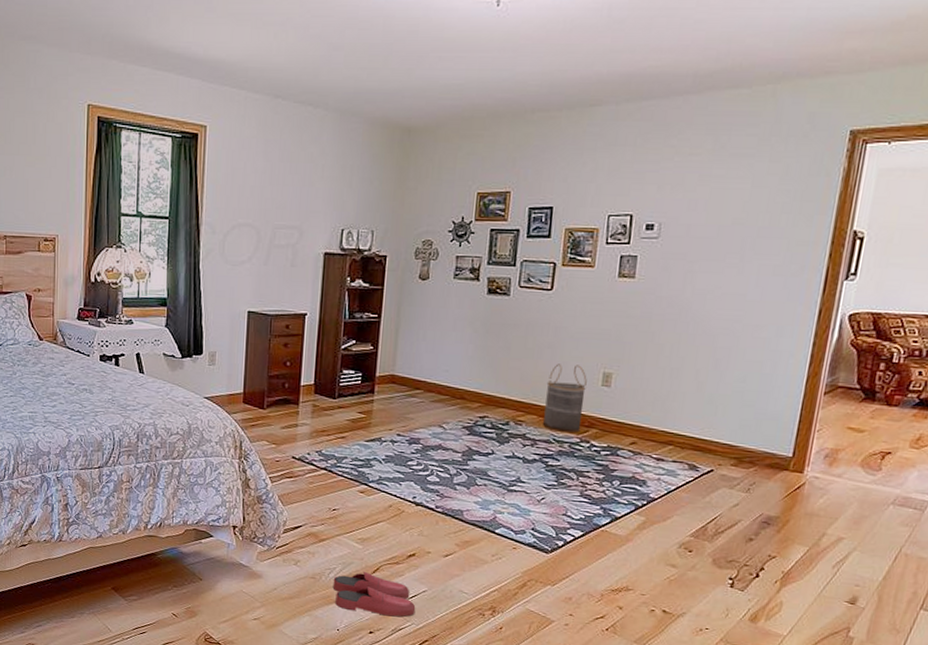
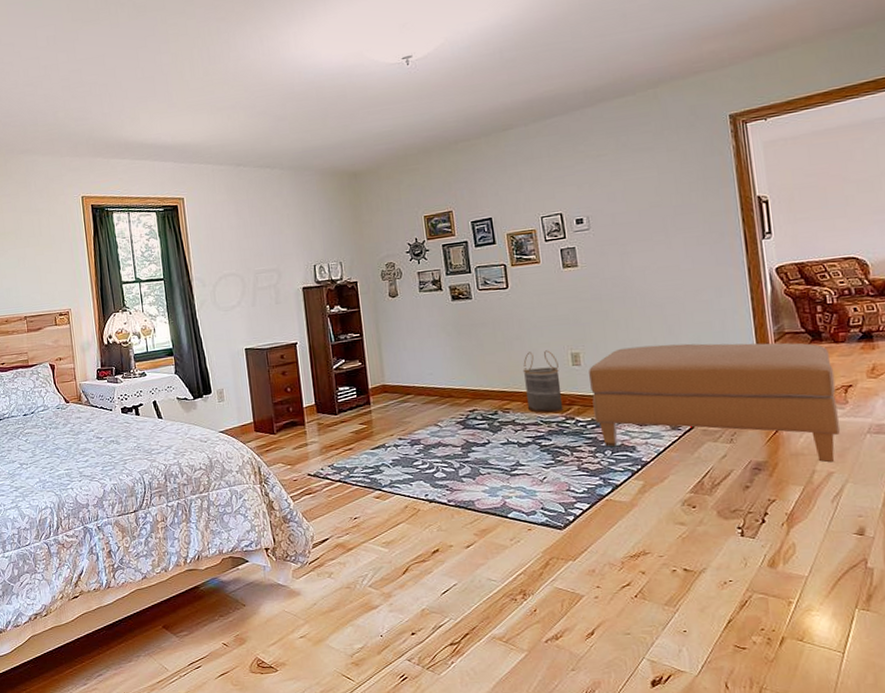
slippers: present [332,571,416,617] -> none [367,573,451,615]
ottoman: none [610,375,878,528] -> present [588,343,841,463]

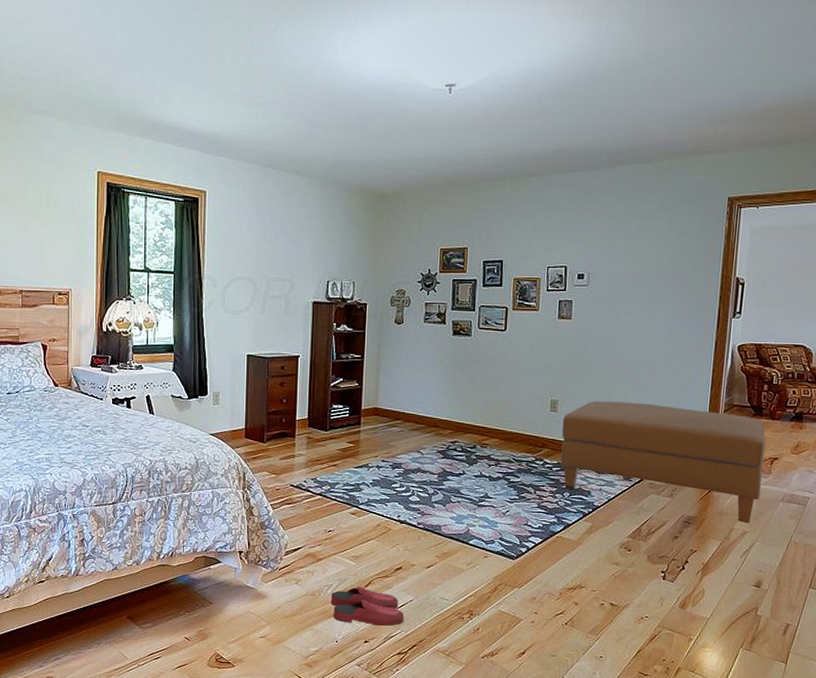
slippers: none [367,573,451,615] -> present [330,585,404,626]
basket: present [523,350,564,414] -> none [503,393,538,454]

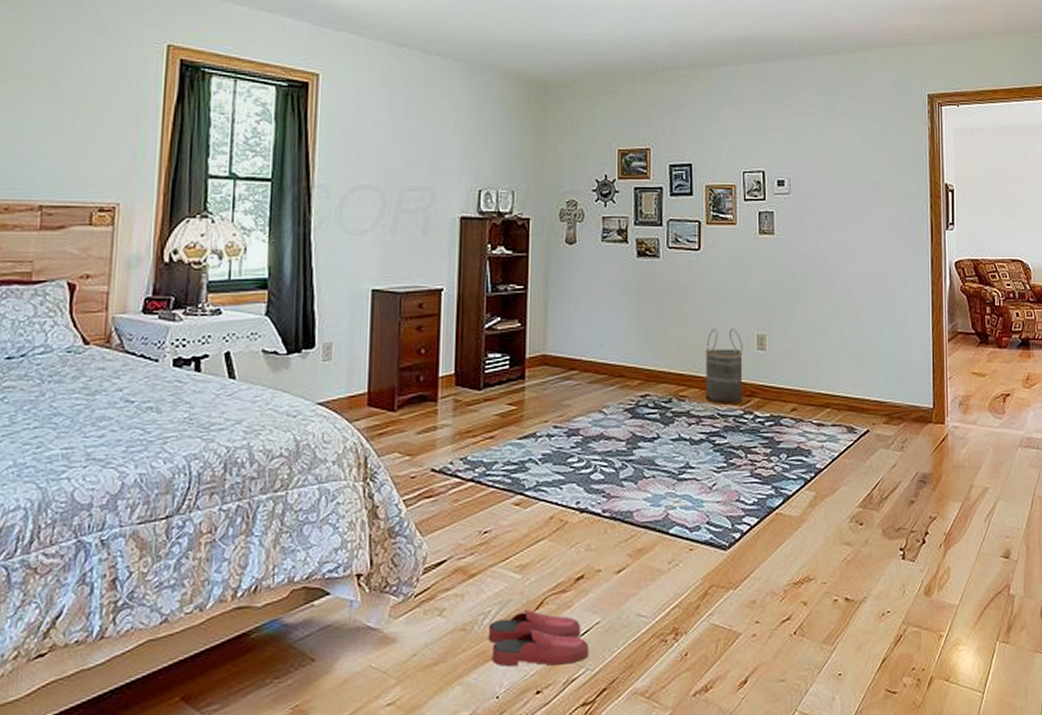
basket: none [503,393,538,454] -> present [704,328,743,406]
ottoman: present [560,401,766,523] -> none [772,333,997,477]

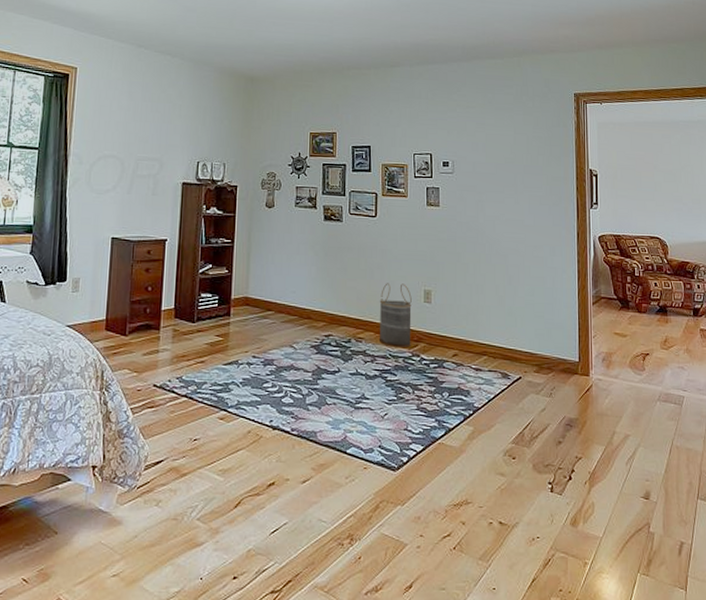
slippers: present [488,609,589,666] -> none [195,506,278,556]

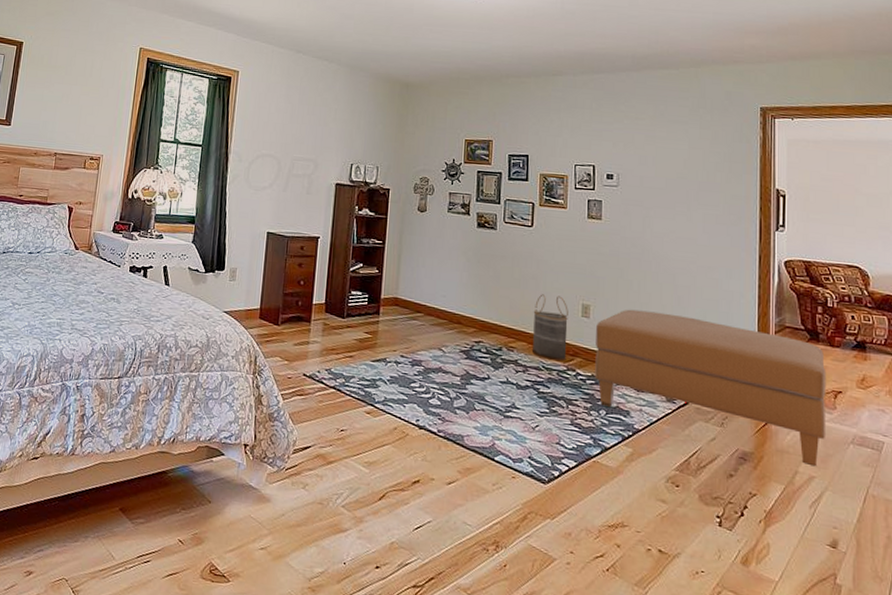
ottoman: none [436,291,638,426] -> present [595,309,827,467]

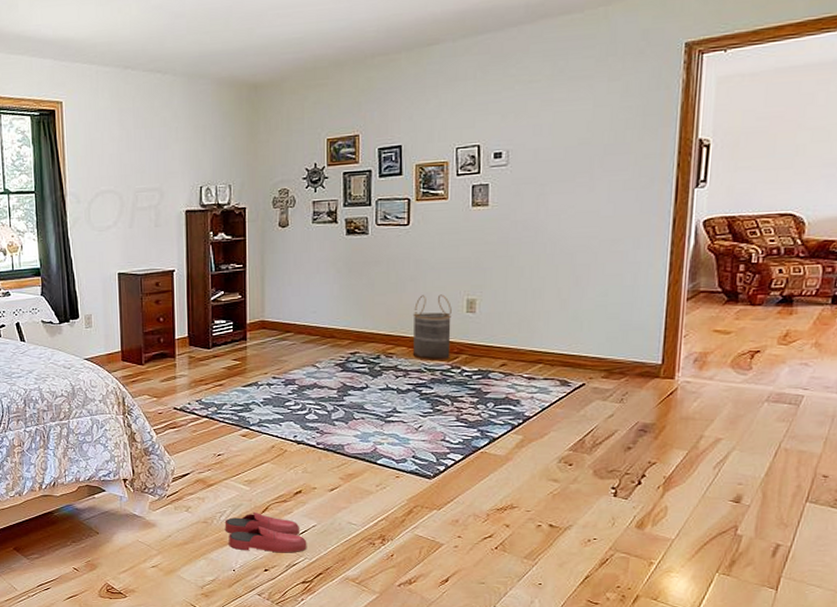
slippers: none [339,497,421,551] -> present [224,511,307,553]
ottoman: present [595,309,827,467] -> none [481,296,744,429]

